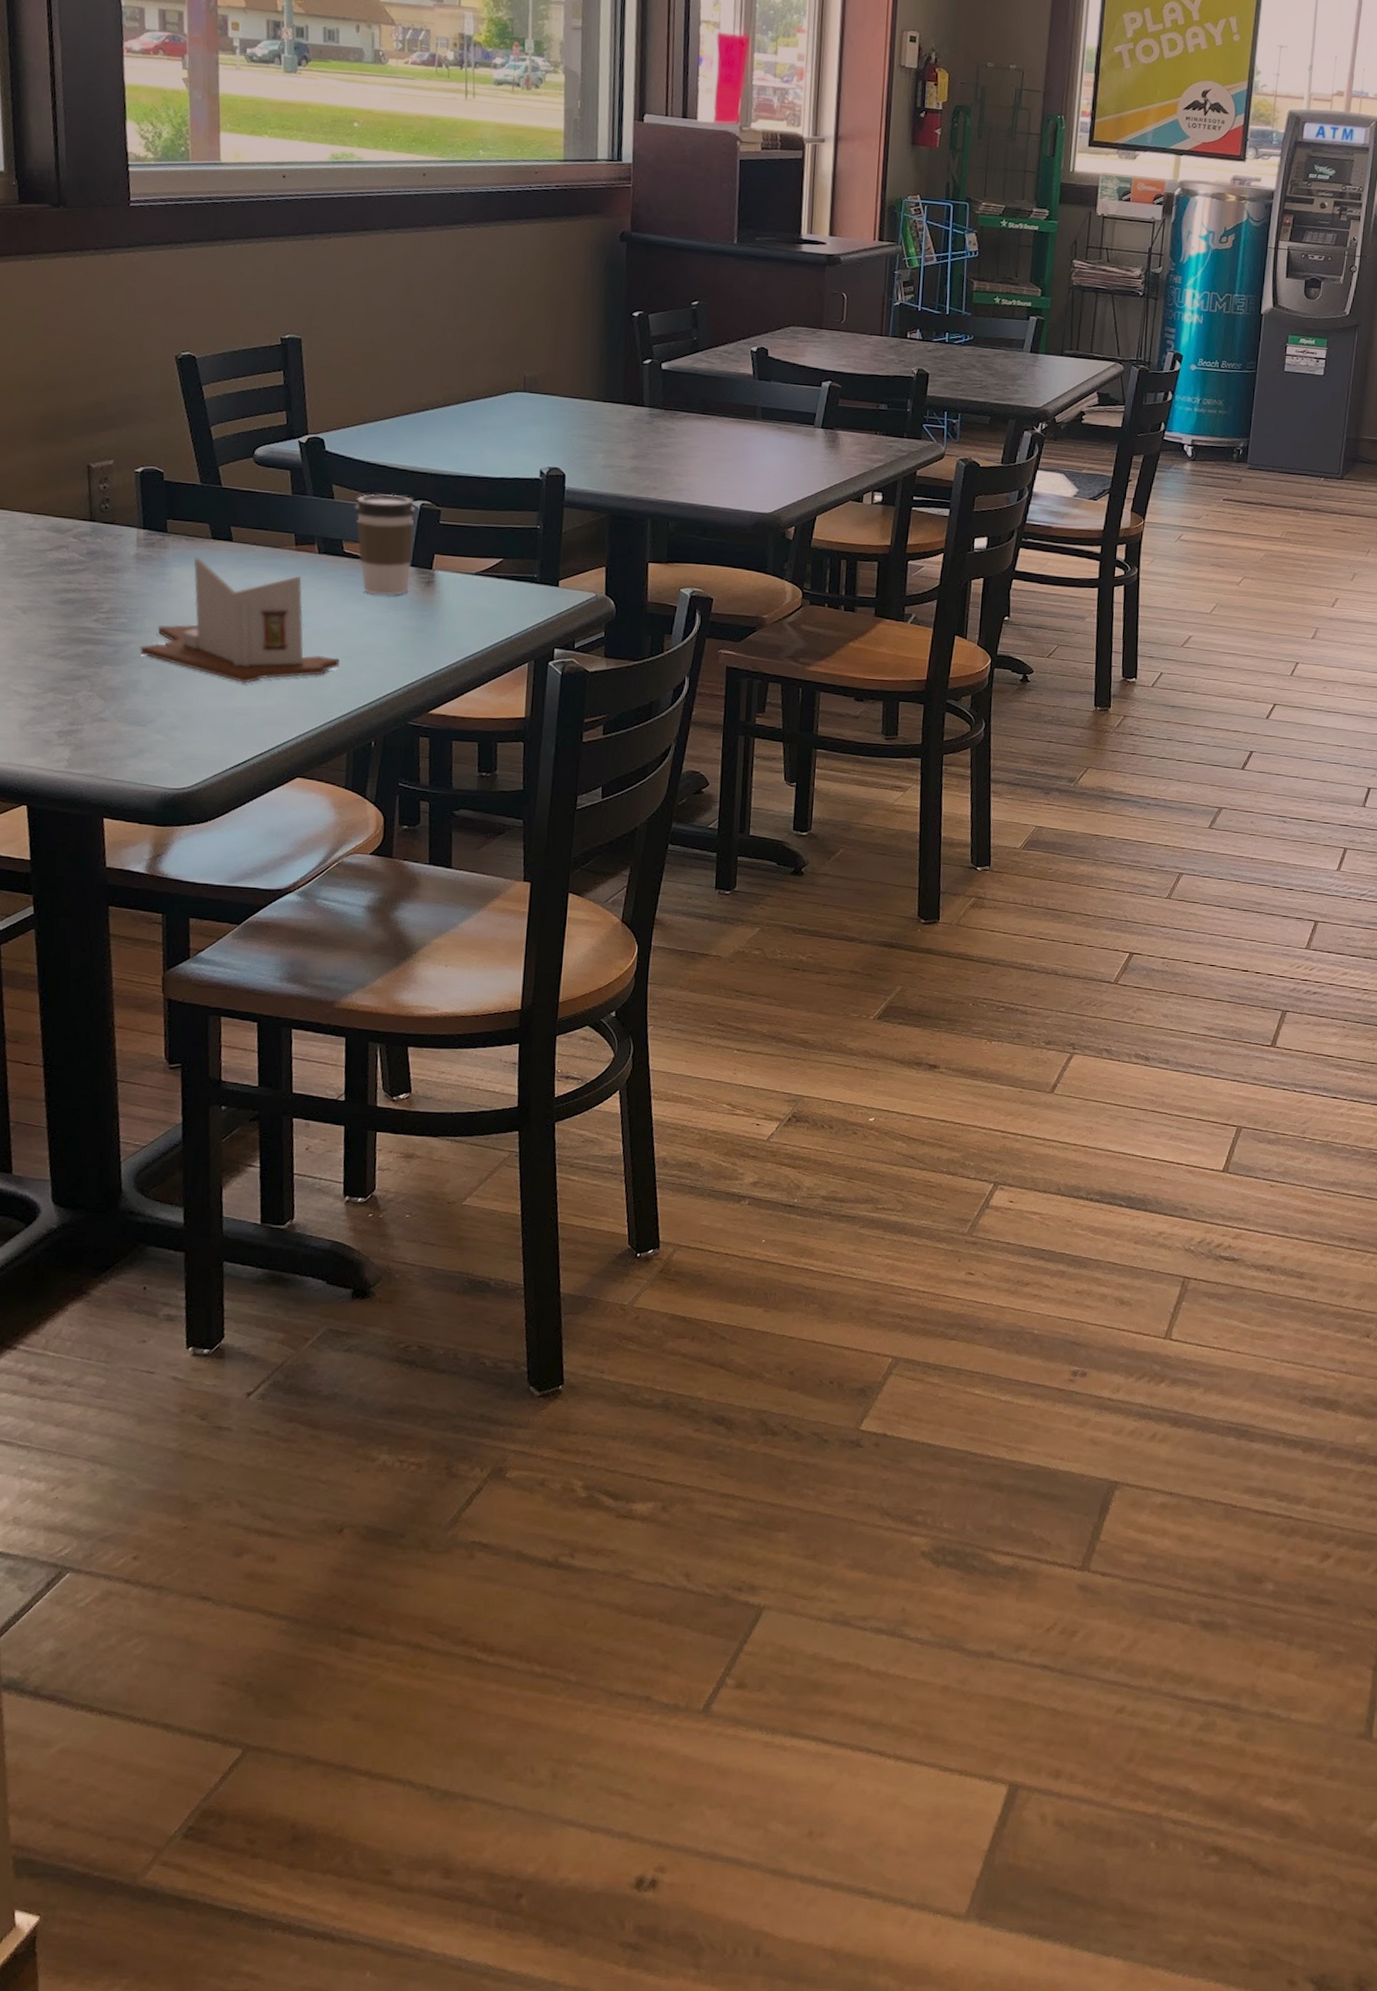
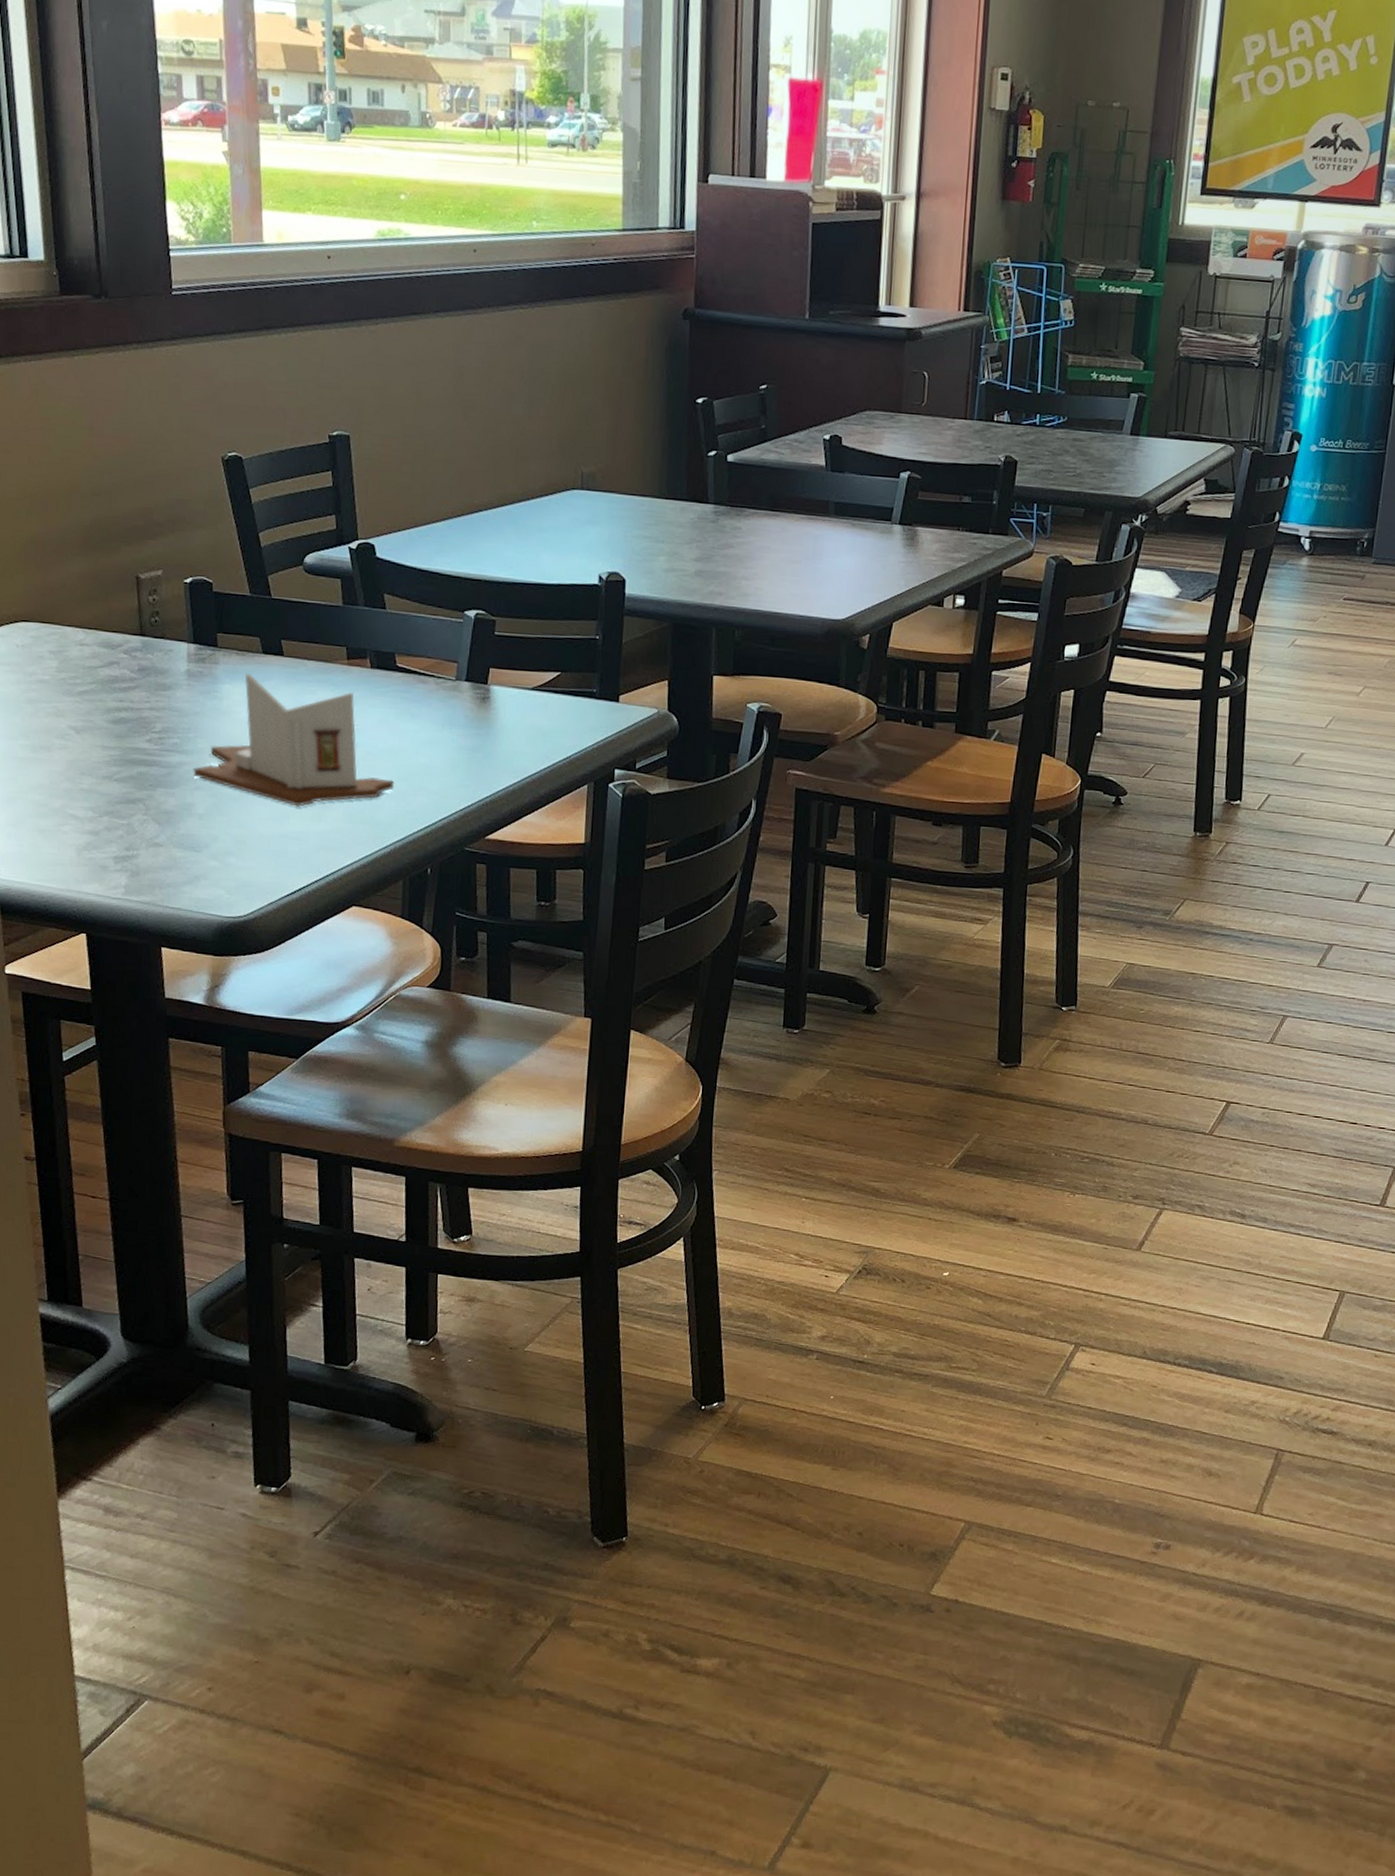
coffee cup: present [353,494,416,595] -> none [406,603,470,713]

